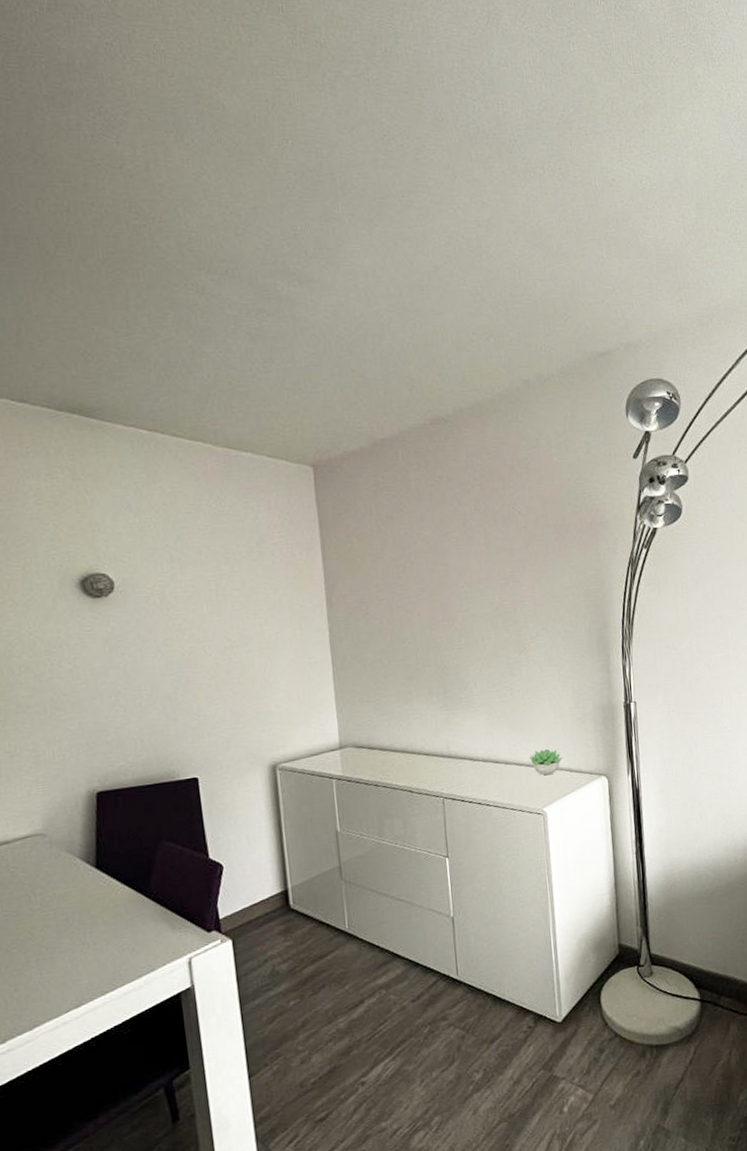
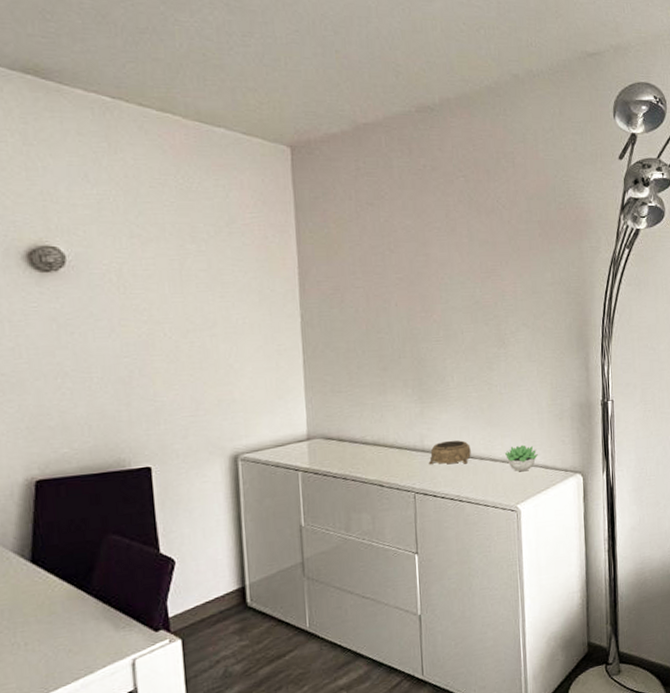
decorative bowl: none [455,745,496,770] -> present [428,440,471,464]

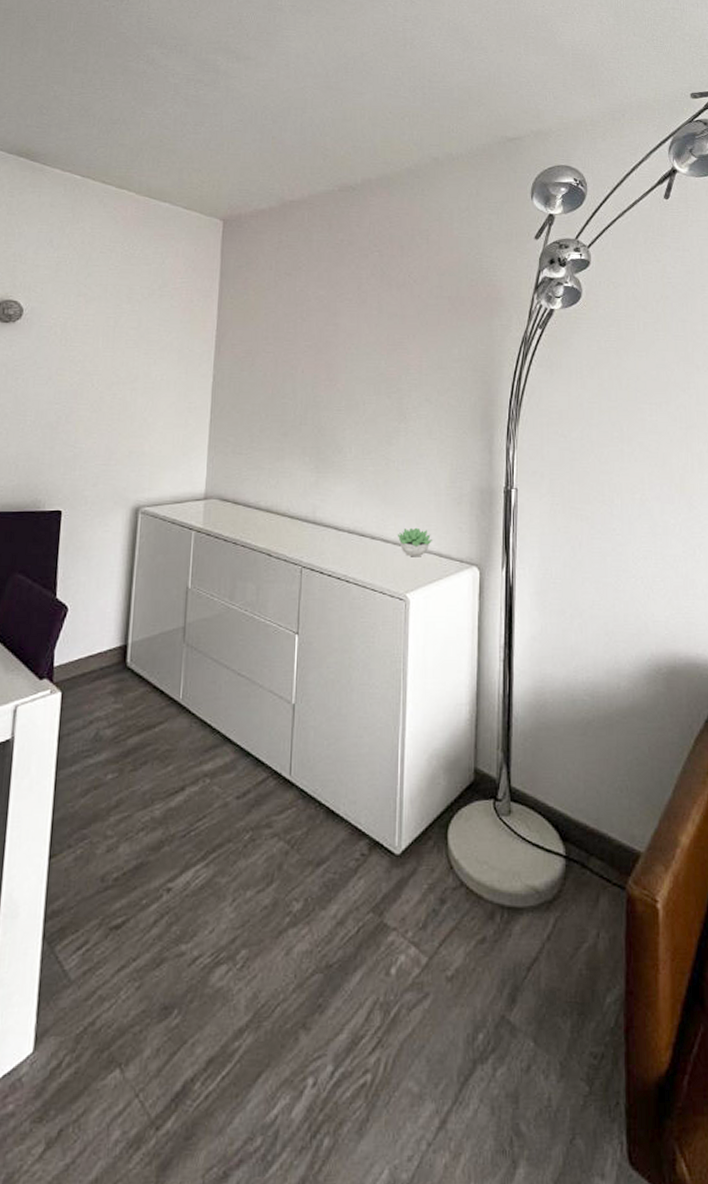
decorative bowl: present [428,440,471,464] -> none [318,514,362,542]

